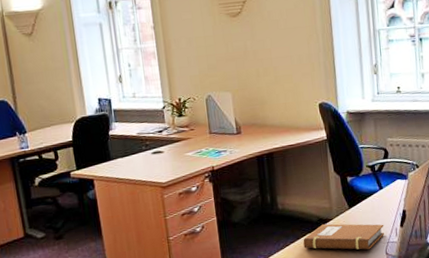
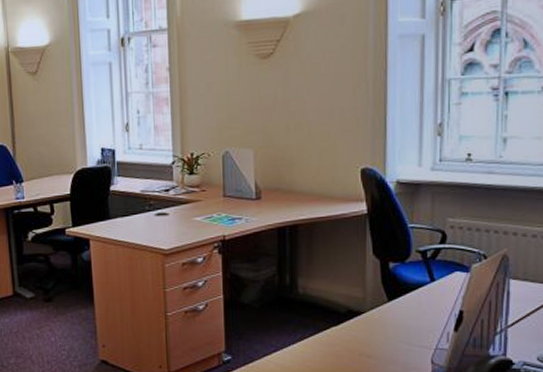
notebook: present [303,224,385,250] -> none [325,317,433,354]

